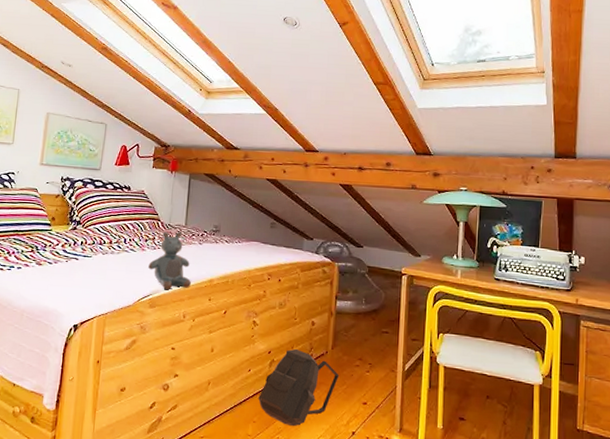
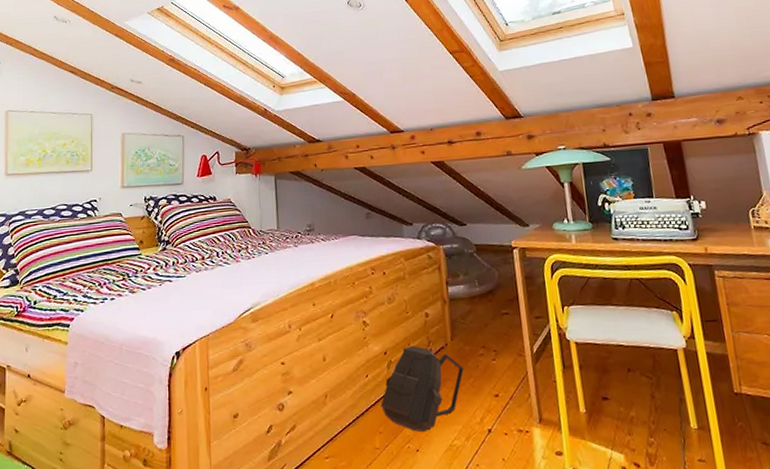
stuffed animal: present [148,231,191,291] -> none [245,236,292,301]

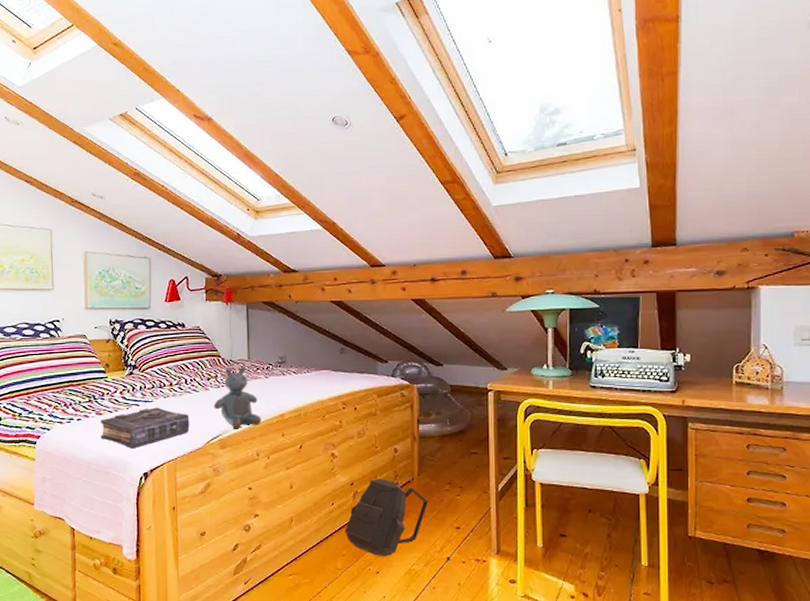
book: none [133,282,222,327] -> present [100,407,190,449]
stuffed animal: none [245,236,292,301] -> present [214,366,261,429]

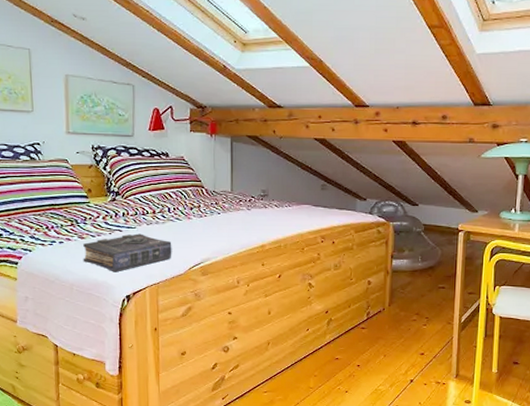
stuffed animal: present [214,366,261,429] -> none [196,197,242,258]
backpack: present [345,479,429,556] -> none [318,308,397,377]

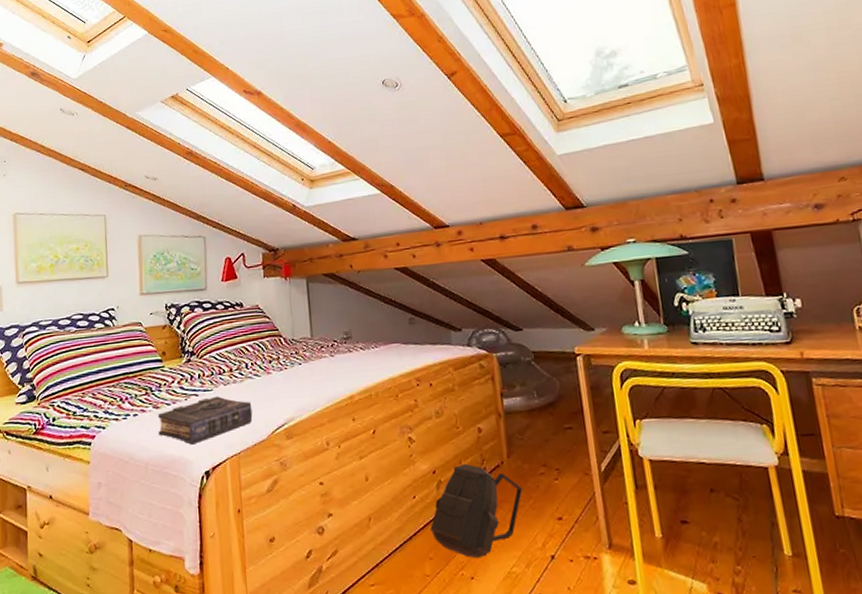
backpack: none [318,308,397,377] -> present [430,464,523,558]

